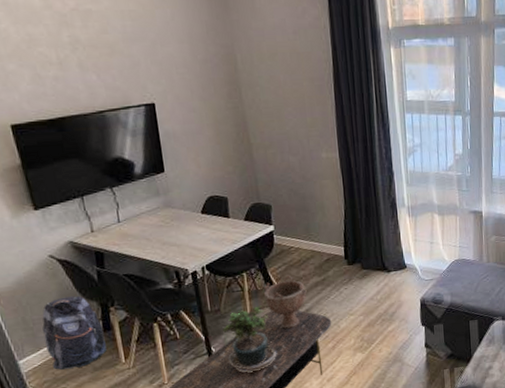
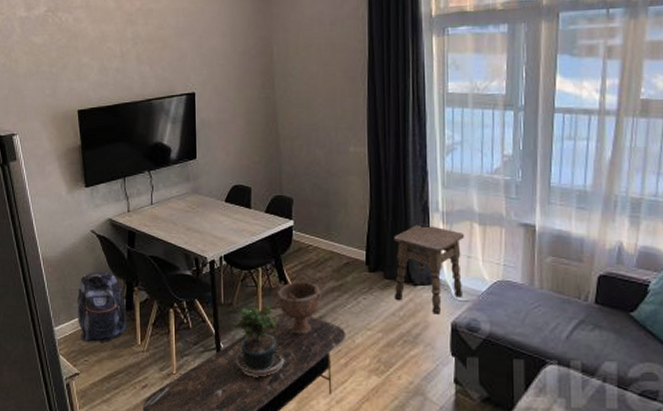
side table: none [368,218,429,294] -> present [394,223,464,314]

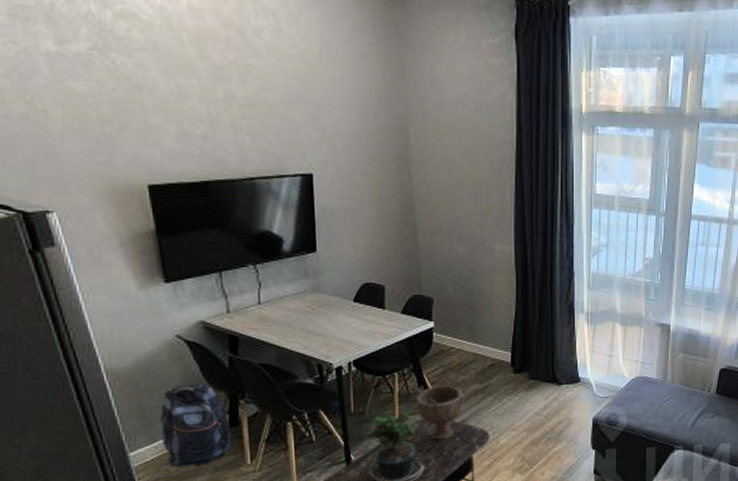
side table: present [394,223,464,314] -> none [538,324,606,411]

